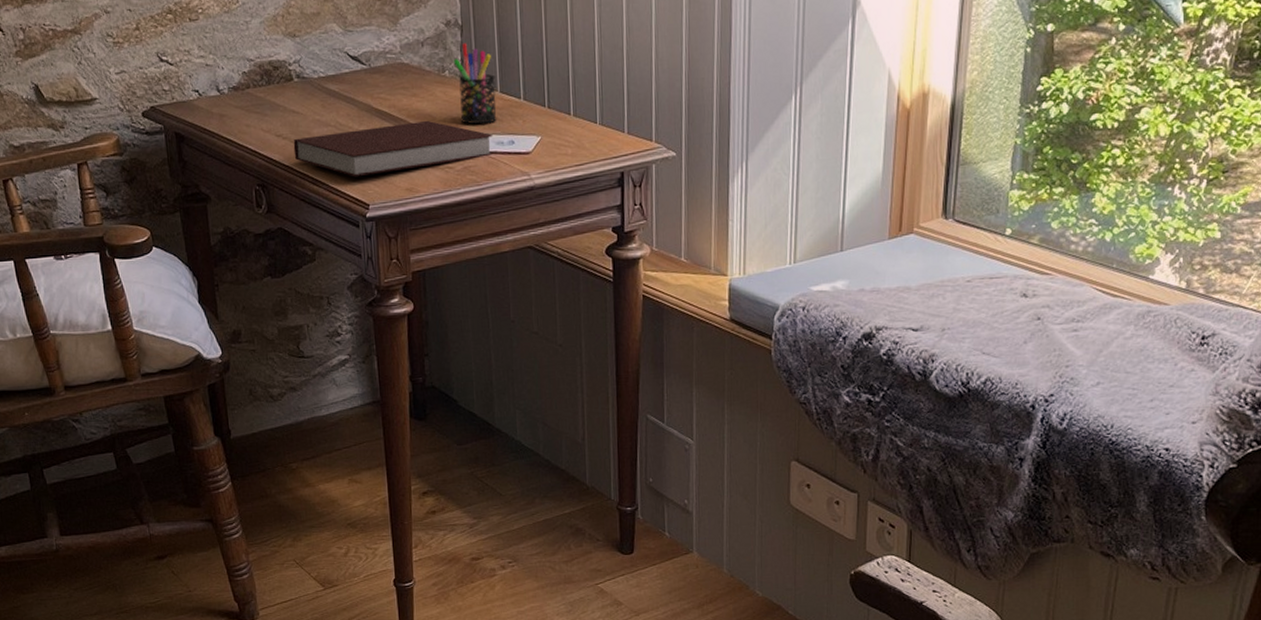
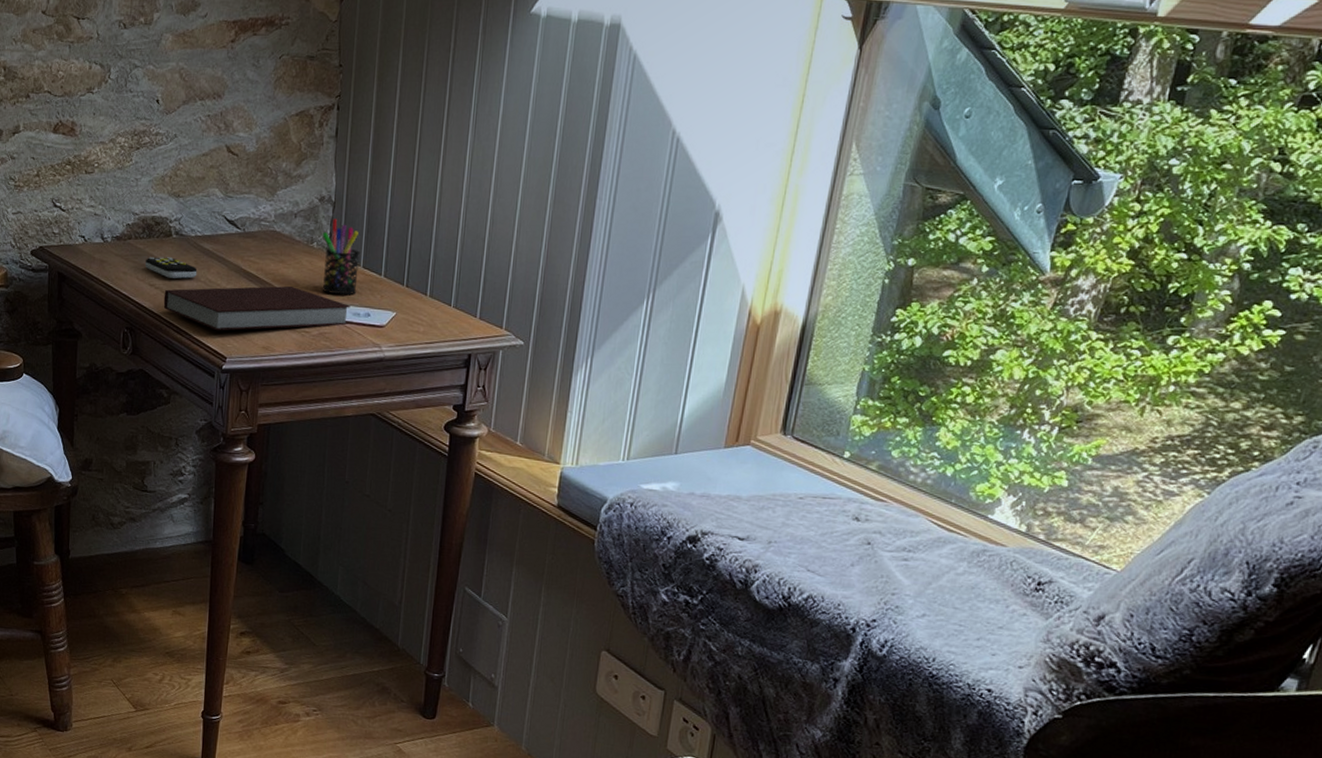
remote control: none [267,103,326,126] -> present [144,256,197,279]

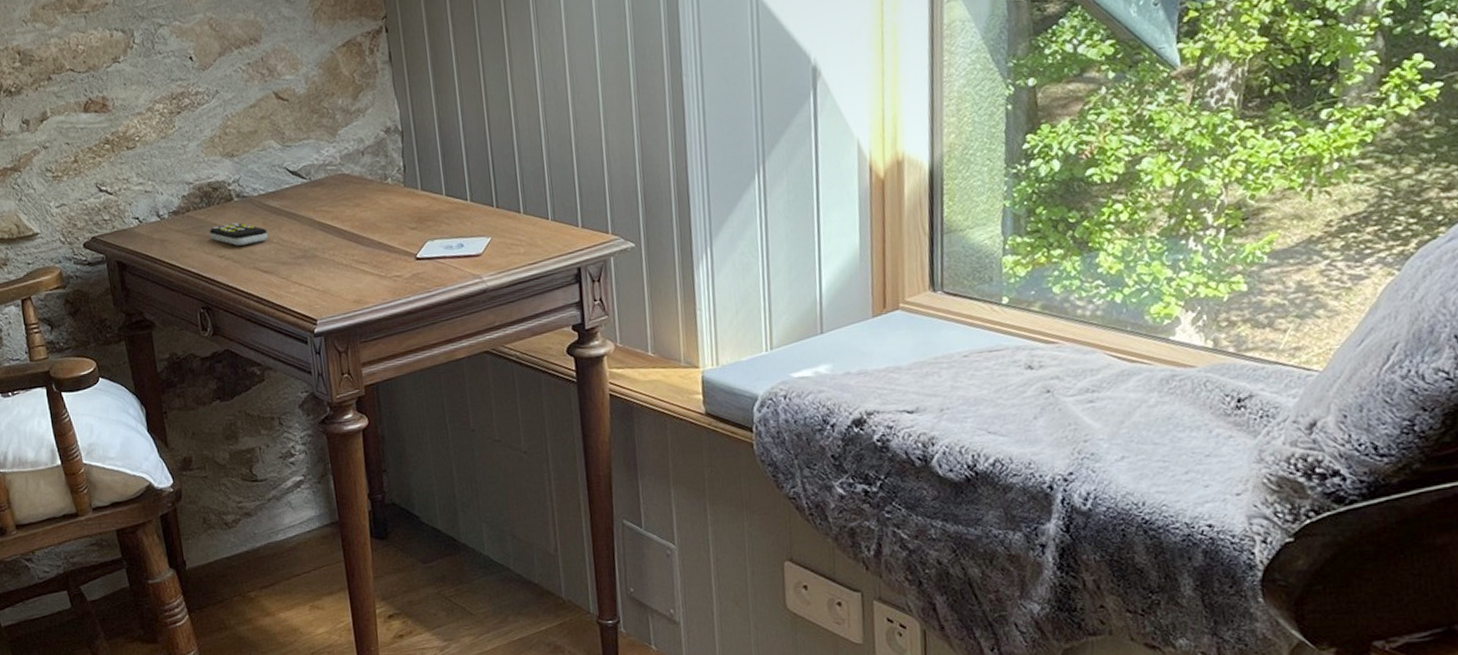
notebook: present [163,285,351,331] -> none [236,229,442,293]
pen holder: present [322,219,361,295] -> none [395,148,444,230]

